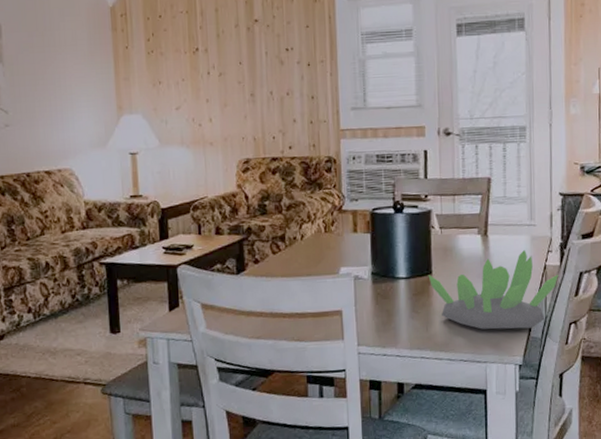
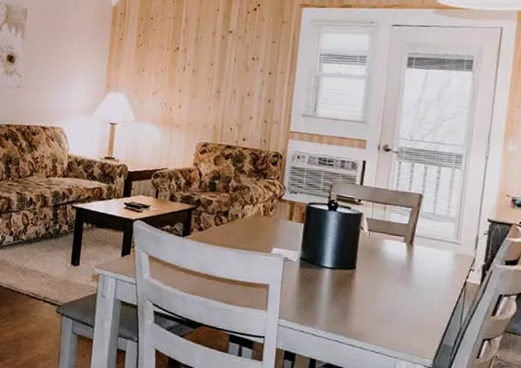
succulent plant: present [428,250,558,330] -> none [351,264,477,336]

